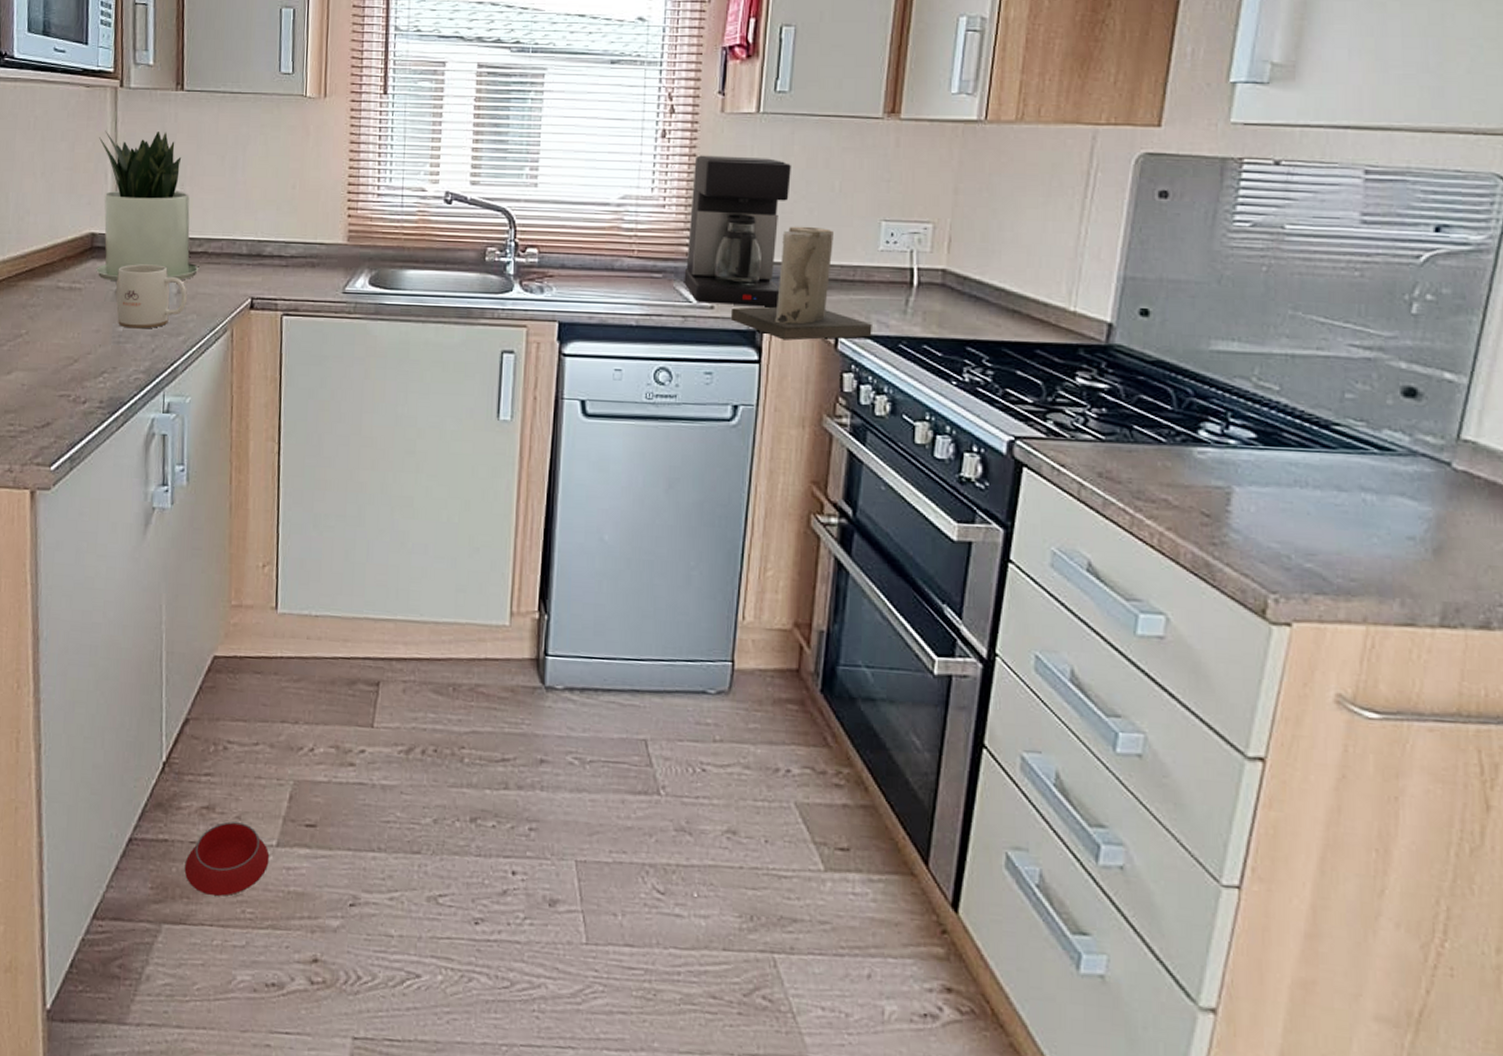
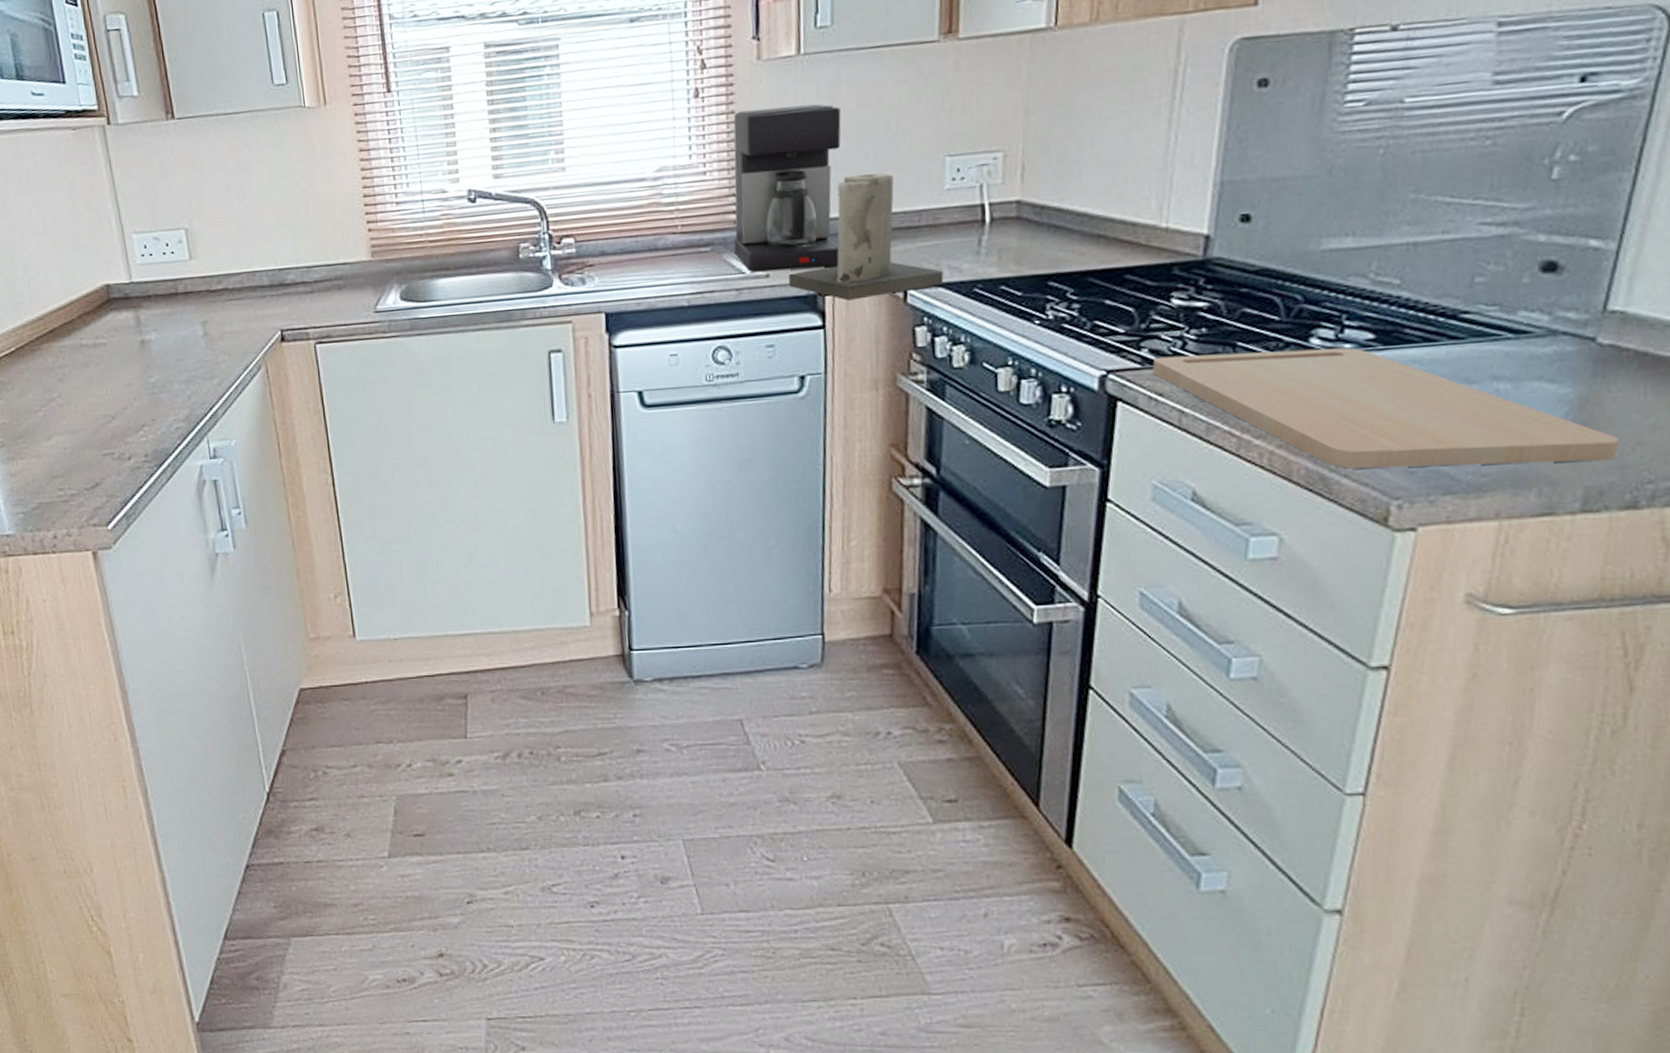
planter: present [95,131,199,282] -> none [96,166,222,332]
mug: present [116,264,187,329] -> none [139,308,216,378]
pet bowl: present [184,821,270,896] -> none [303,840,384,907]
cutting board: none [1056,430,1473,580] -> present [1152,347,1619,469]

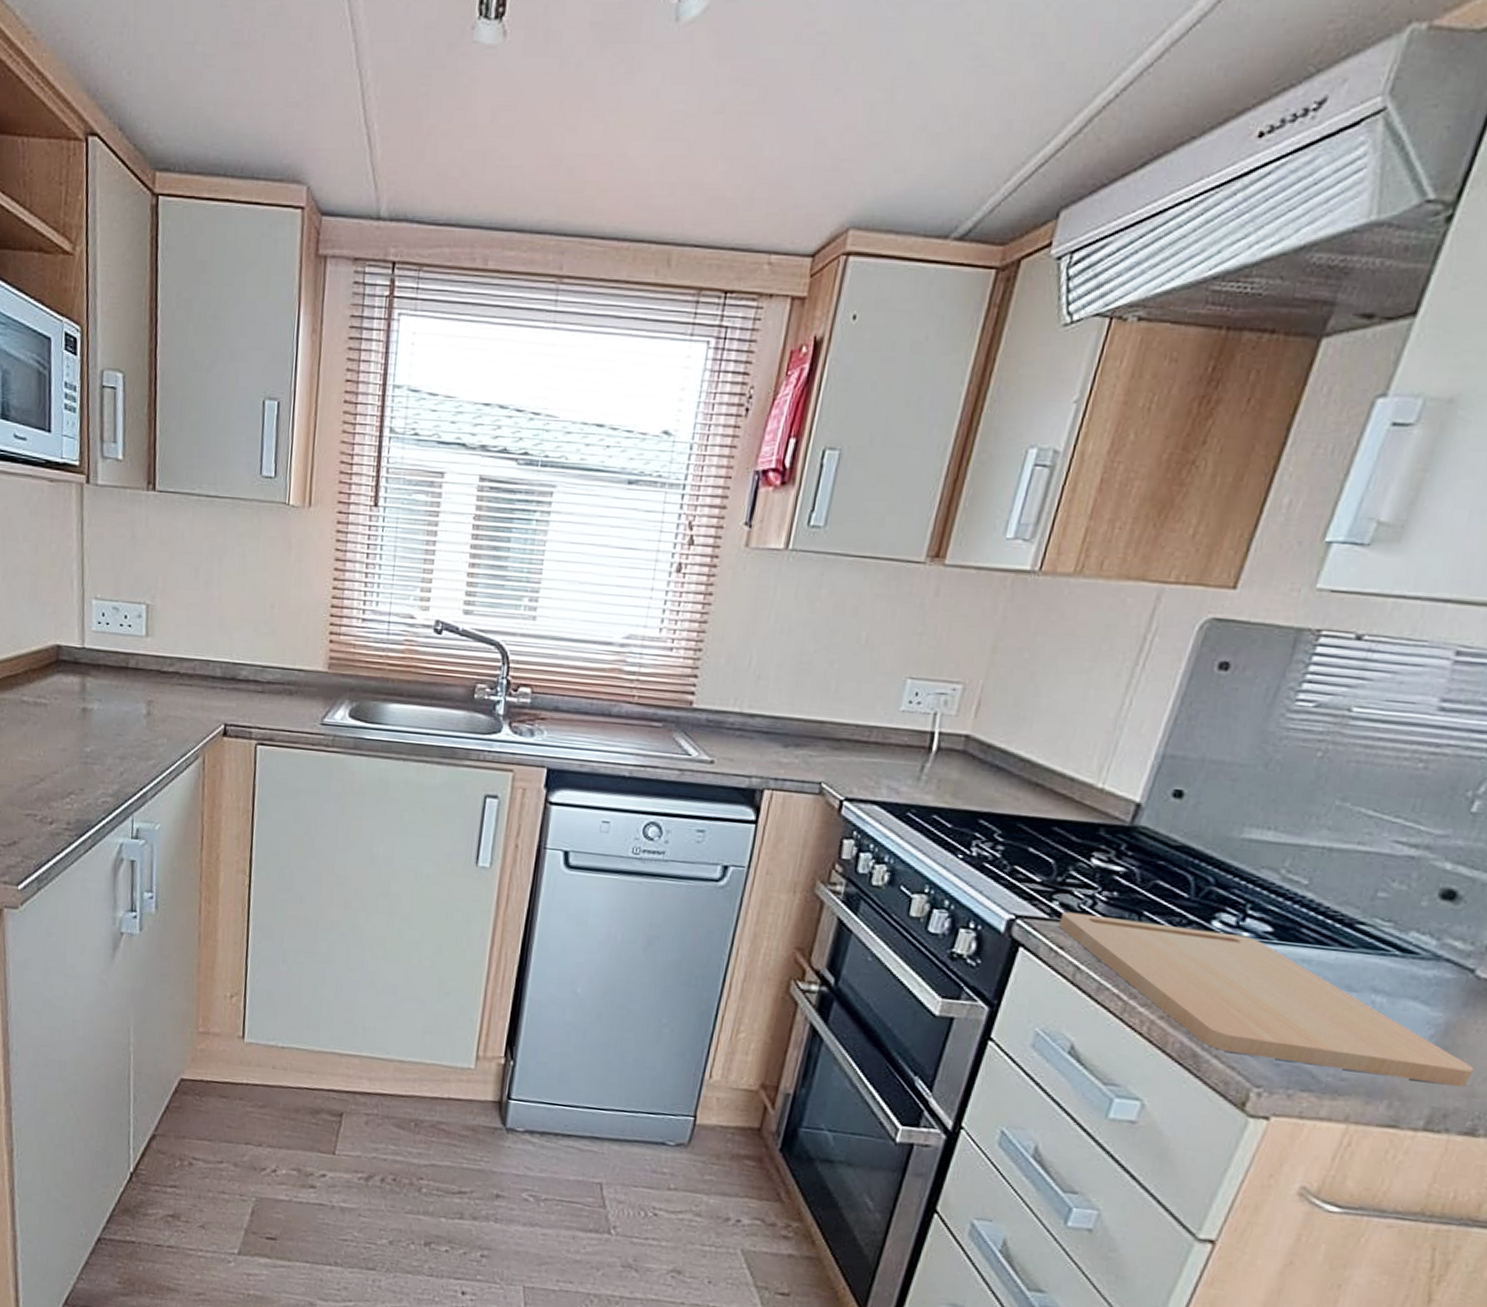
coffee maker: present [733,104,842,273] -> none [684,594,816,766]
paper towel roll: present [788,173,944,301] -> none [730,678,882,804]

